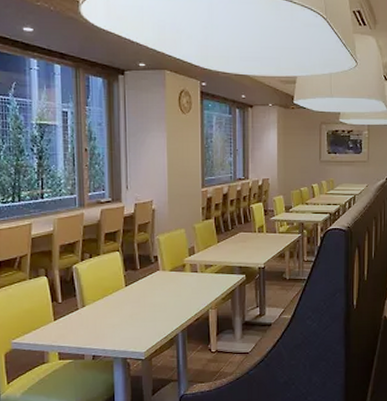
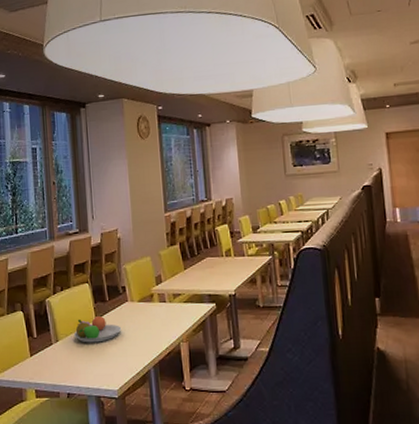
fruit bowl: none [101,282,152,309] -> present [73,315,122,343]

